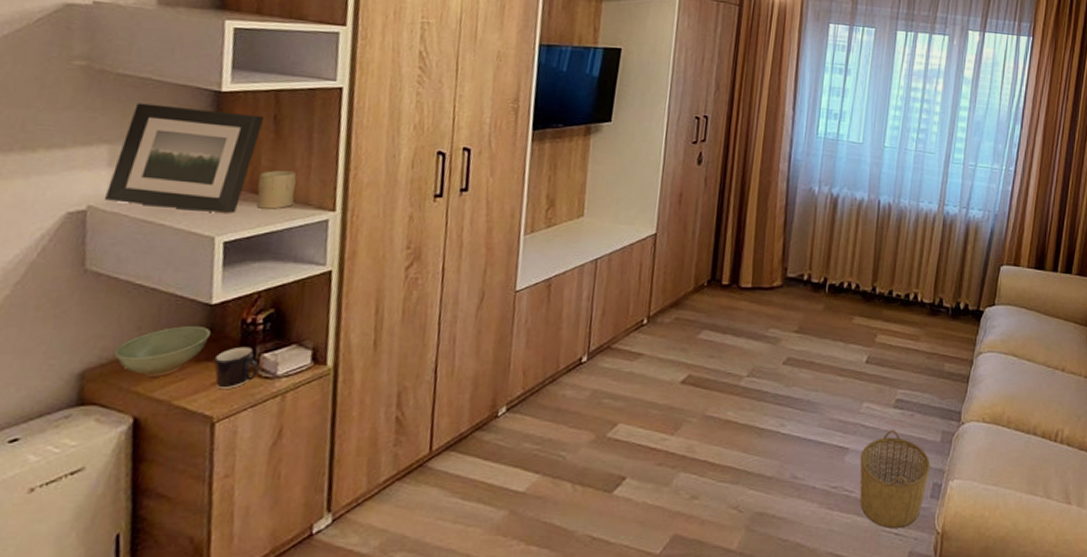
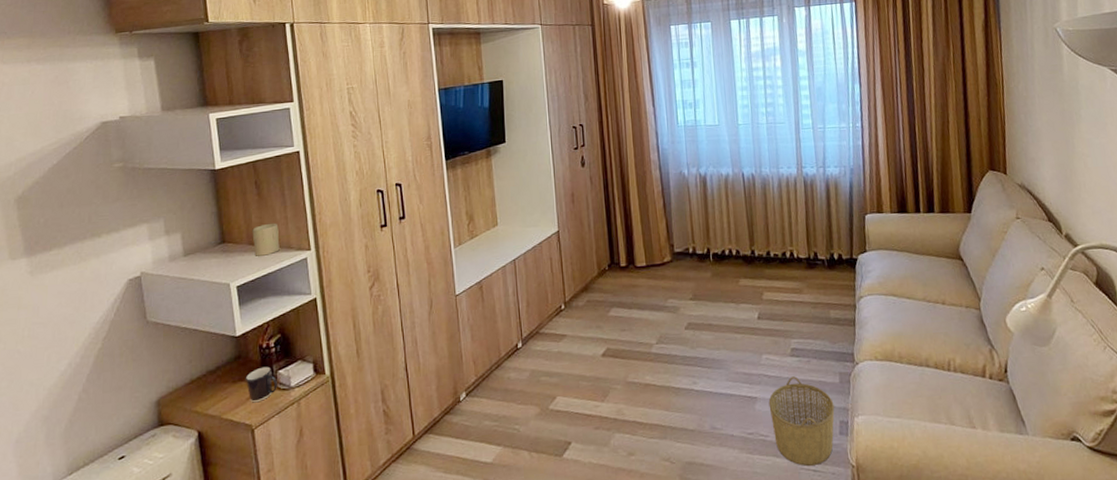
picture frame: present [103,103,264,214] -> none [150,183,248,267]
bowl: present [114,326,212,378] -> none [177,355,240,399]

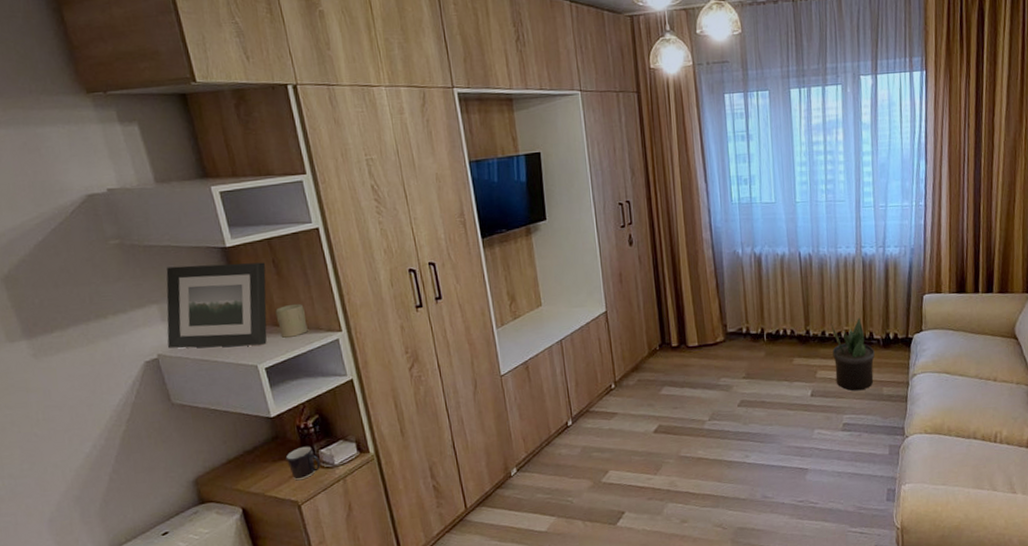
picture frame: none [150,183,248,267] -> present [166,262,267,349]
basket: present [768,376,835,466] -> none [819,449,883,529]
planter: none [775,237,820,314] -> present [831,317,875,391]

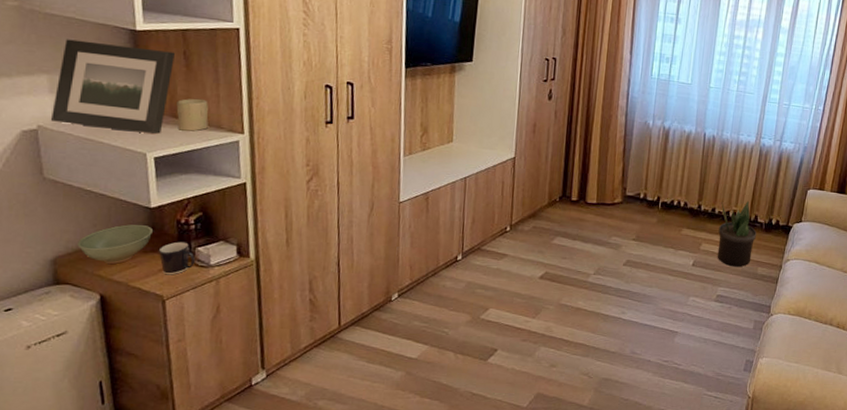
bowl: none [213,435,278,478] -> present [77,224,154,265]

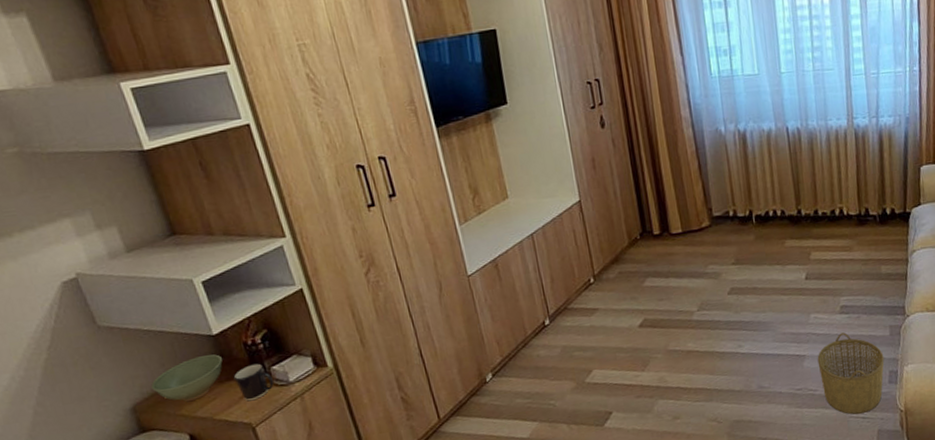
picture frame: present [50,39,175,135] -> none [76,165,201,266]
candle: present [176,98,209,132] -> none [207,208,247,248]
basket: none [686,318,744,393] -> present [817,332,885,415]
planter: present [717,201,757,267] -> none [823,193,871,272]

